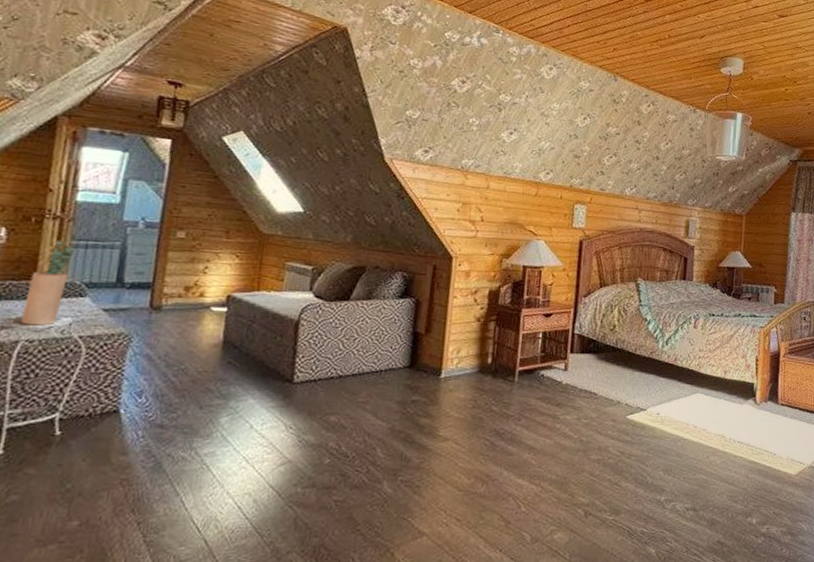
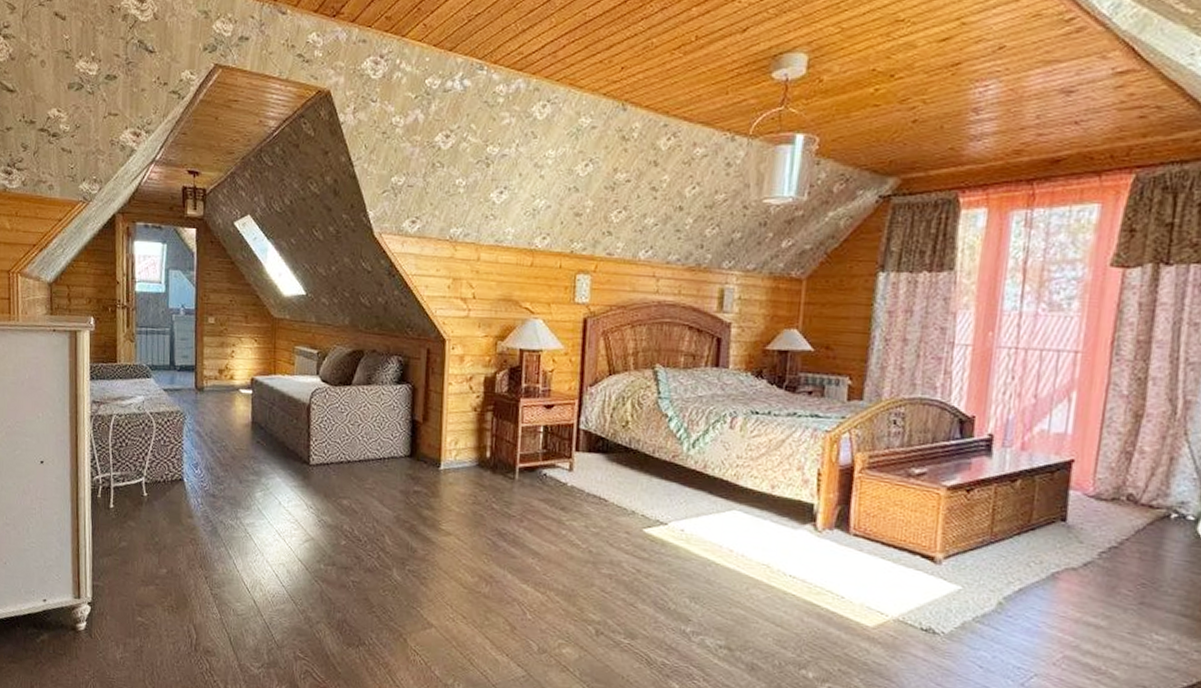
vase: present [20,238,76,326] -> none [112,325,140,403]

